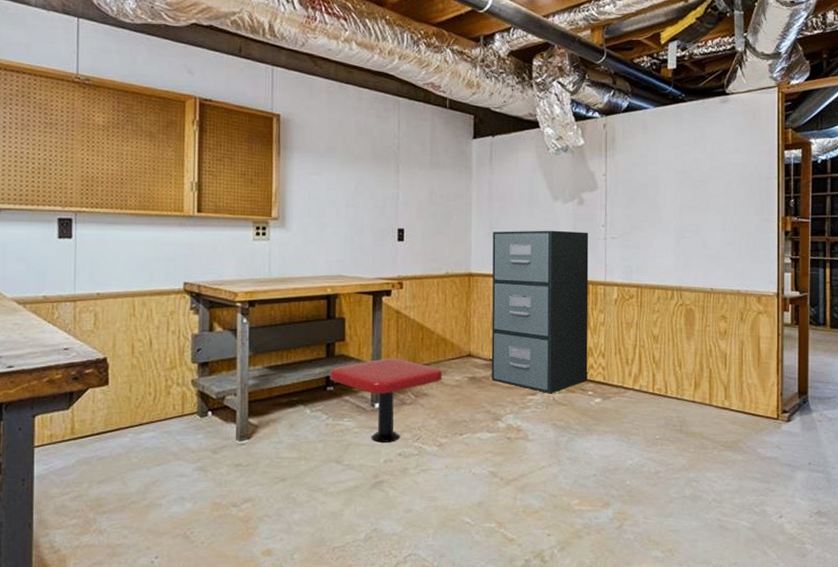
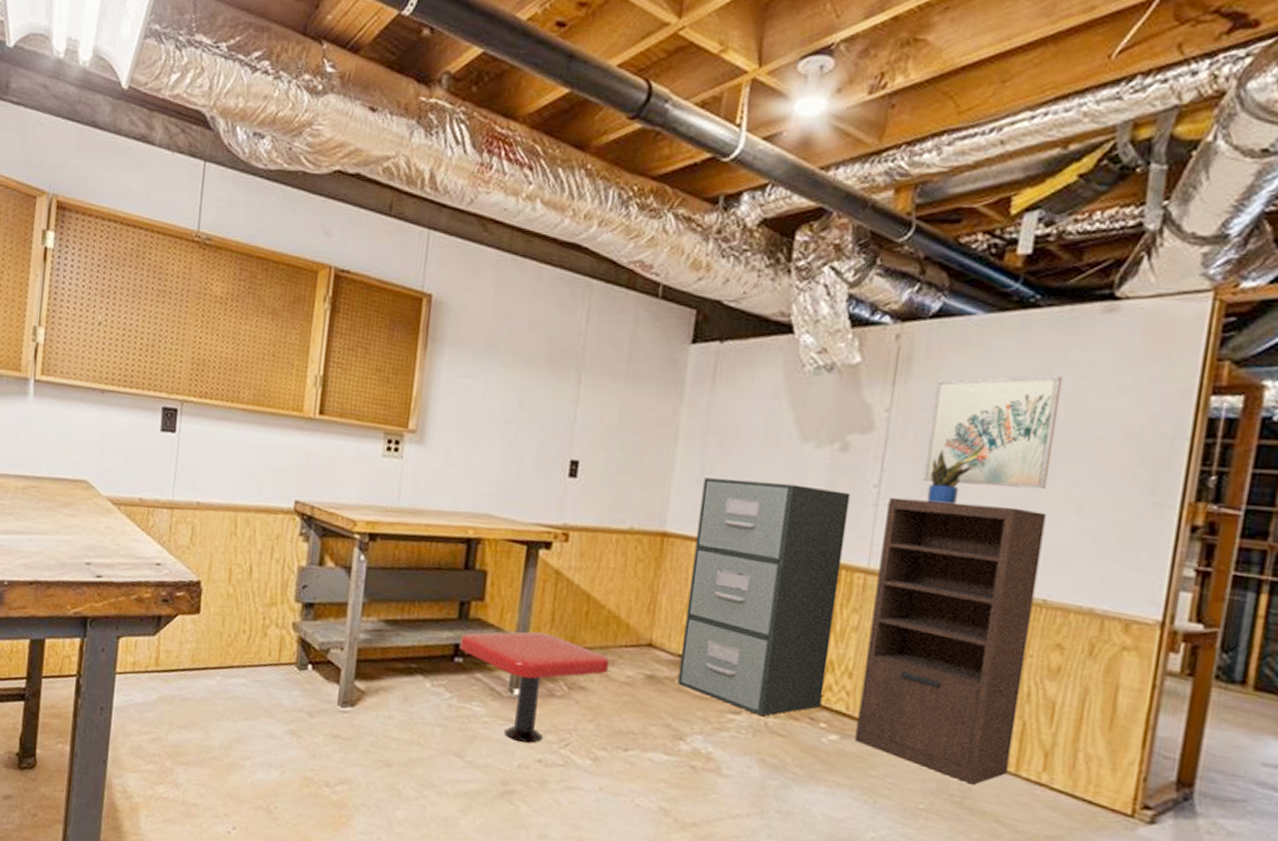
shelving unit: none [612,231,706,416] -> present [855,497,1047,785]
wall art: none [631,145,704,219] -> present [922,375,1063,489]
potted plant: none [635,190,666,234] -> present [927,441,987,504]

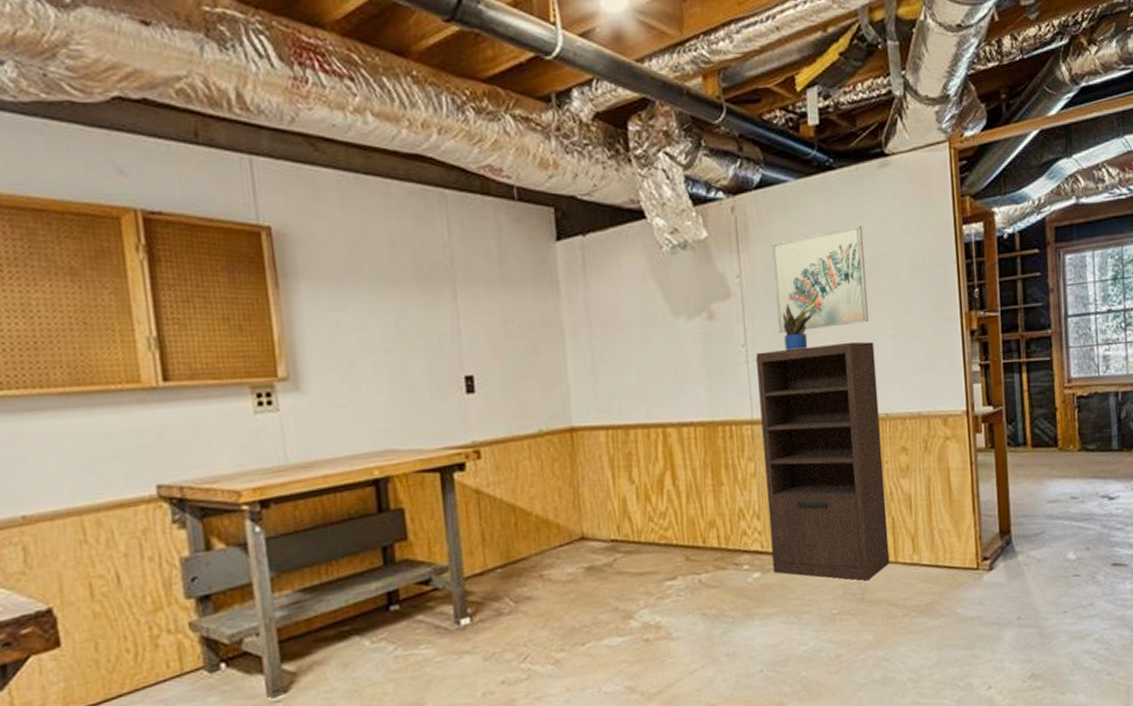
pedestal table: present [460,631,609,743] -> none [392,554,549,671]
filing cabinet: present [677,477,851,717] -> none [597,355,741,575]

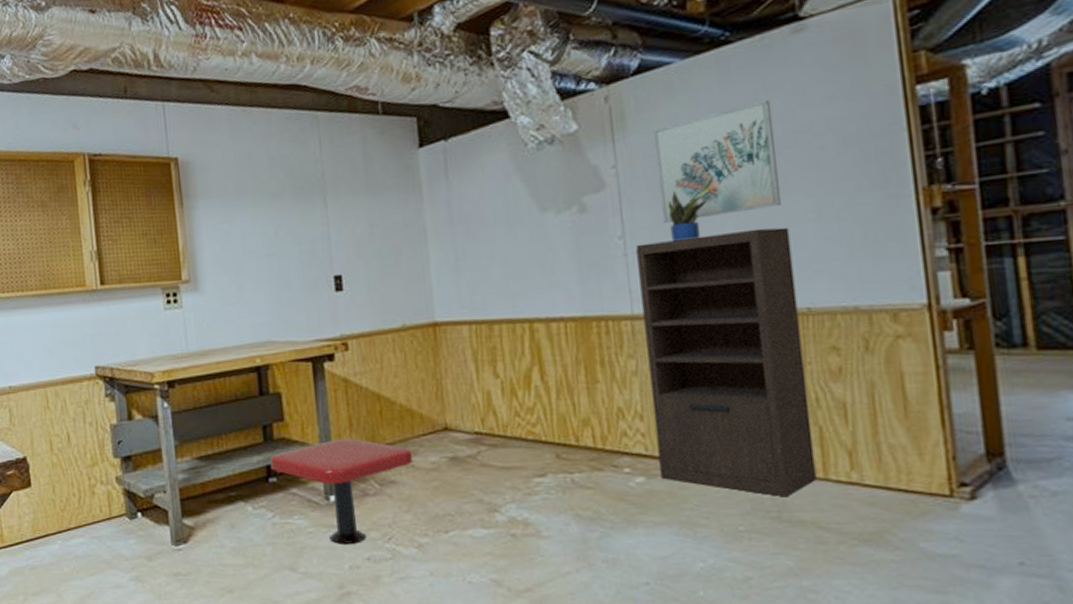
pedestal table: none [392,554,549,671] -> present [270,438,412,544]

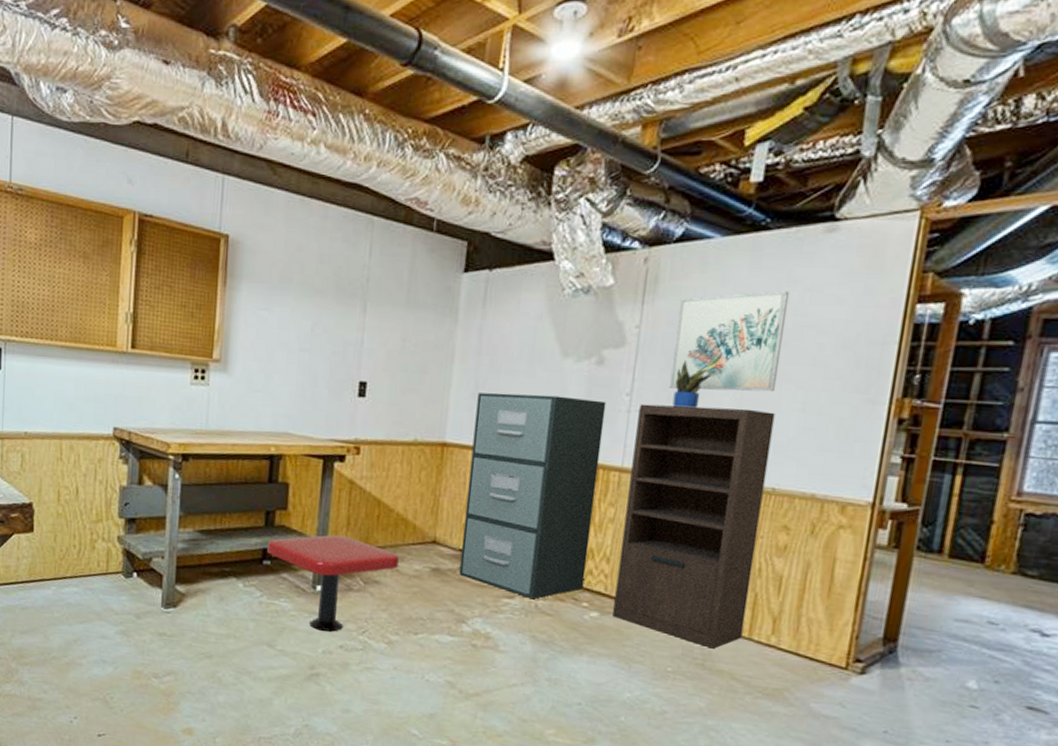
filing cabinet: none [460,249,621,474] -> present [459,392,607,600]

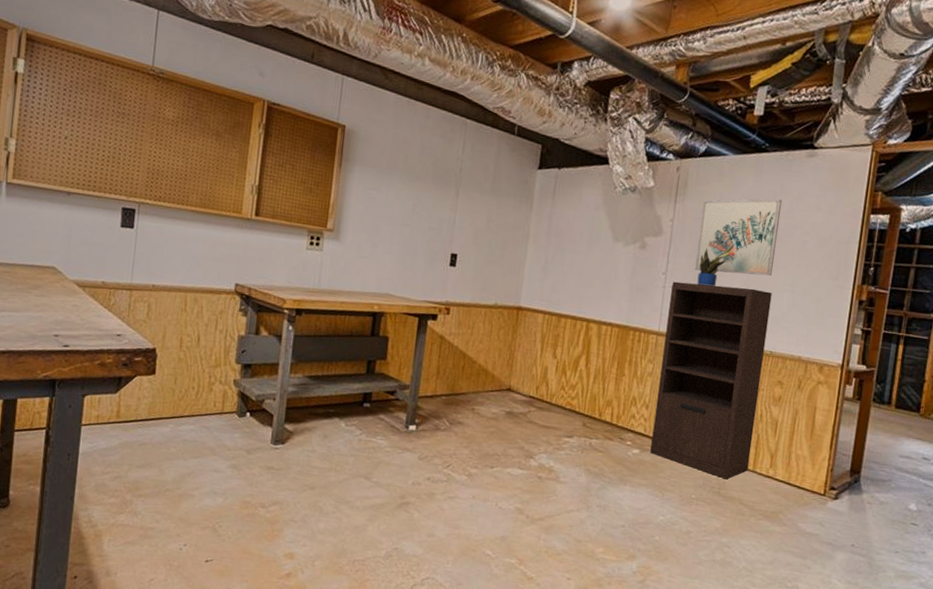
pedestal table: present [267,535,399,632] -> none [368,382,480,466]
filing cabinet: present [459,392,607,600] -> none [528,267,647,439]

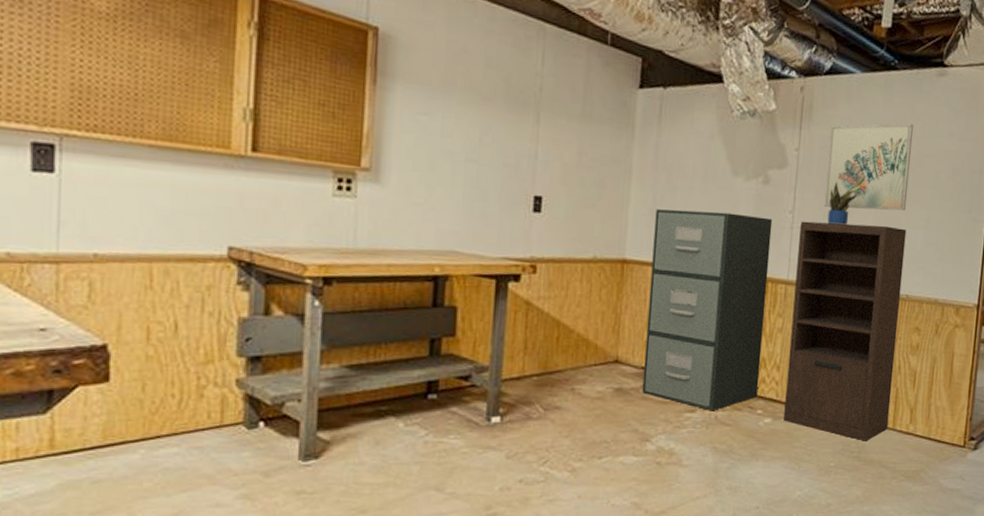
filing cabinet: none [528,267,647,439] -> present [642,209,773,411]

